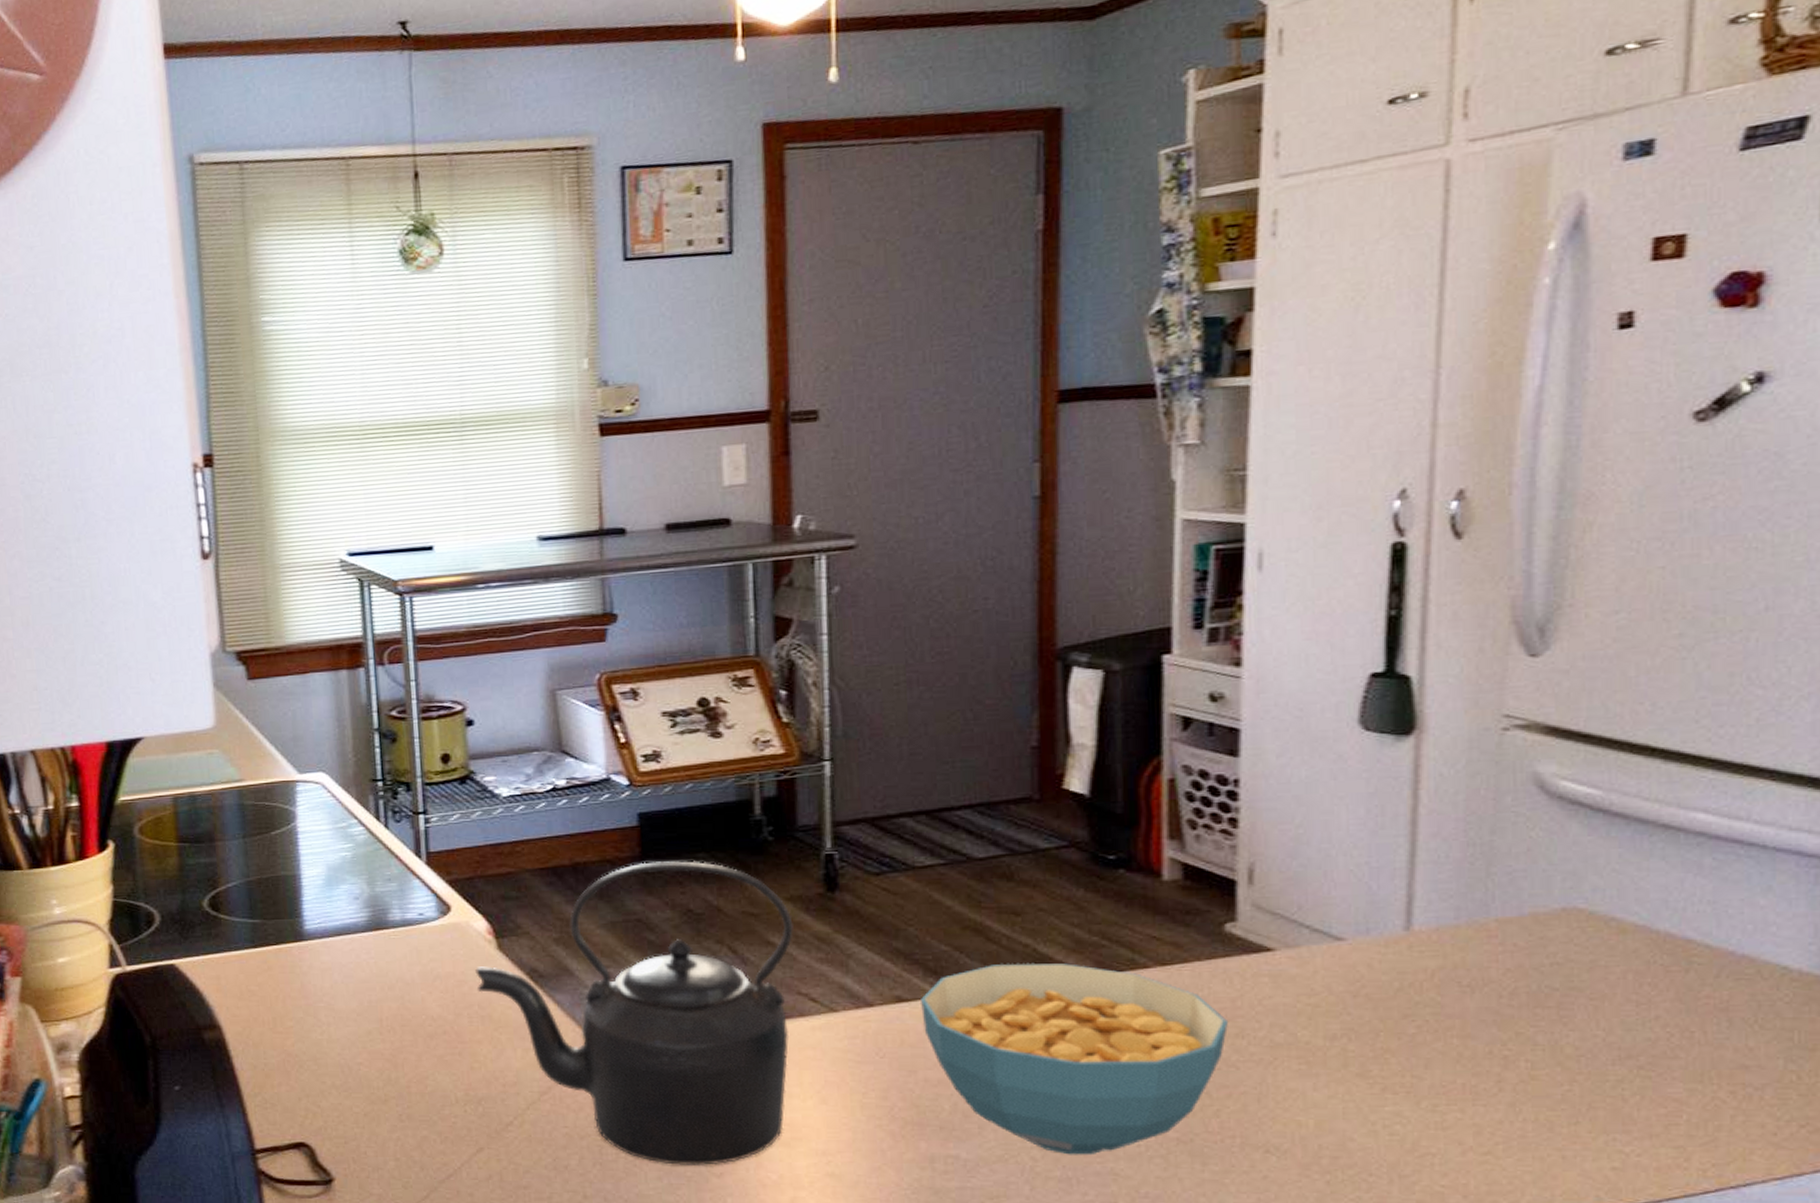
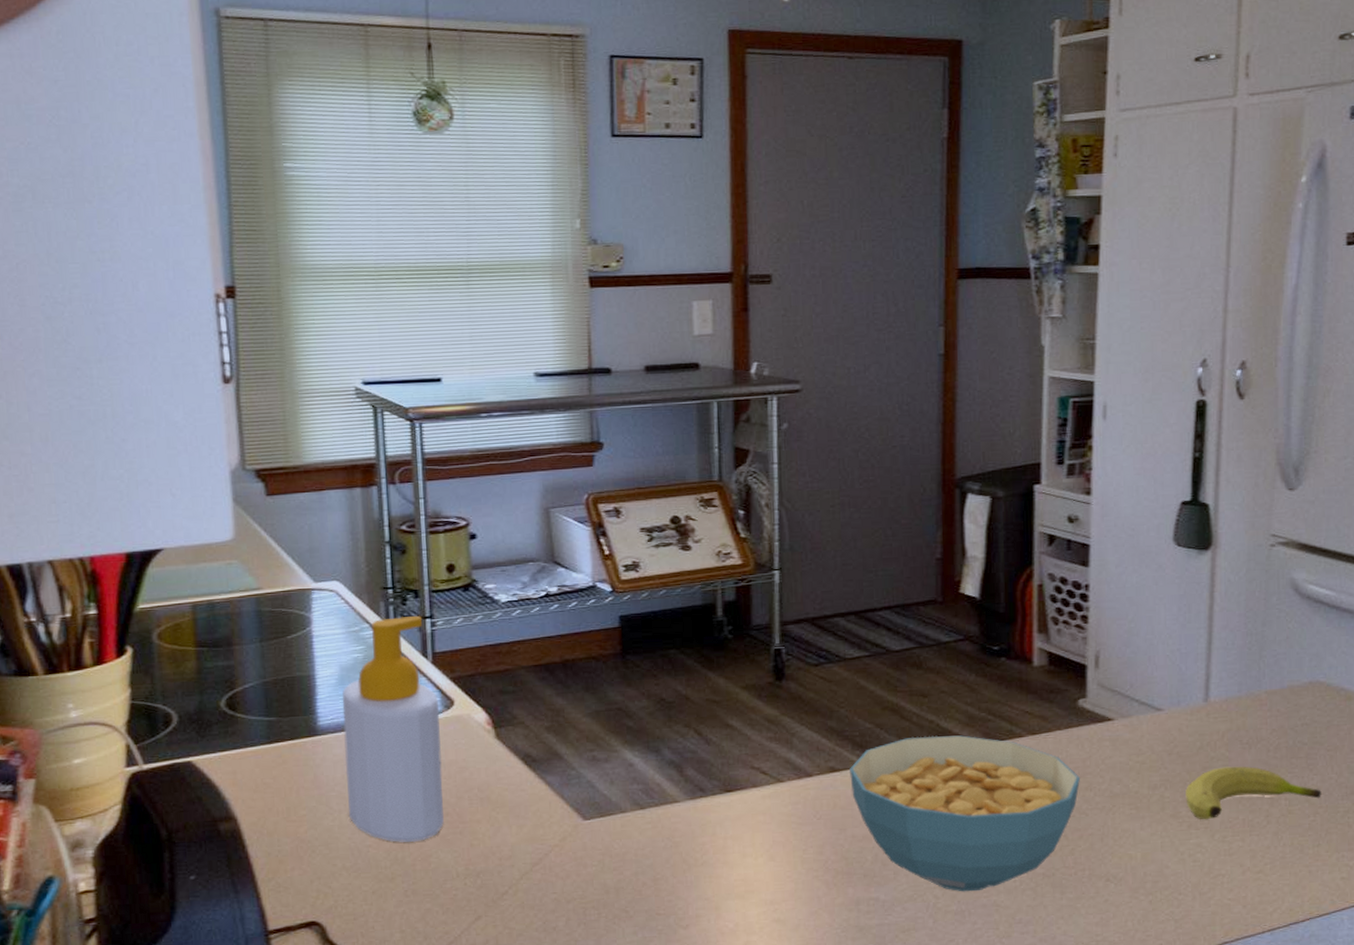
soap bottle: none [329,810,441,1061] -> present [342,615,444,842]
kettle: present [475,860,793,1165] -> none [475,656,748,920]
fruit: none [1378,1015,1581,1083] -> present [1186,766,1322,820]

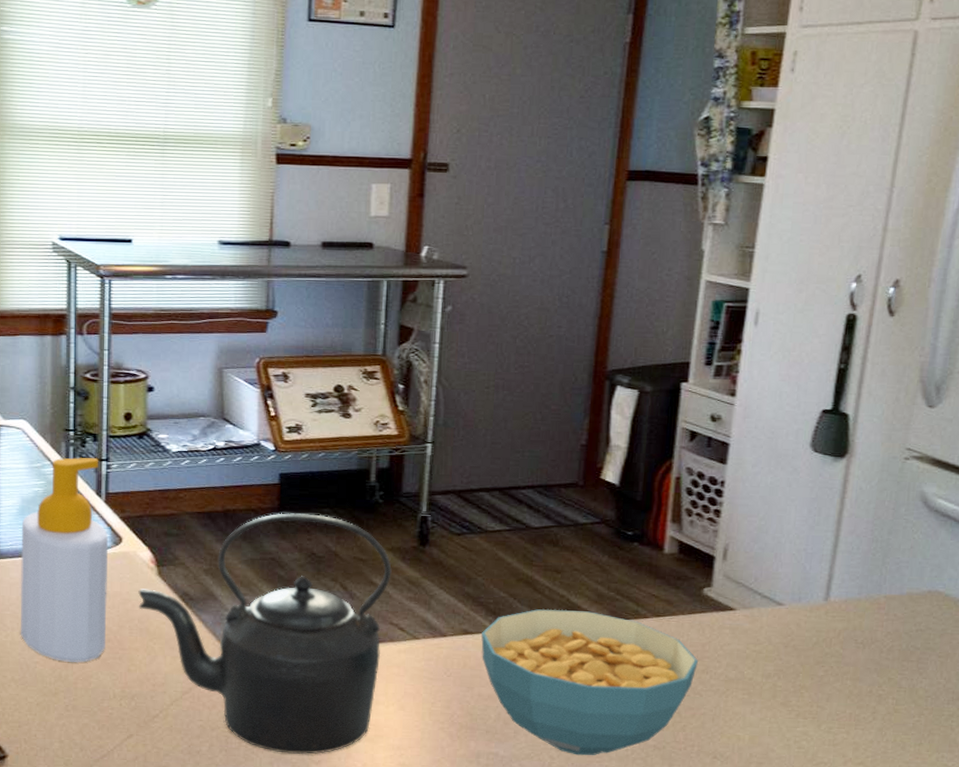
kettle: none [475,656,748,920] -> present [138,513,392,754]
fruit: present [1186,766,1322,820] -> none [797,663,929,711]

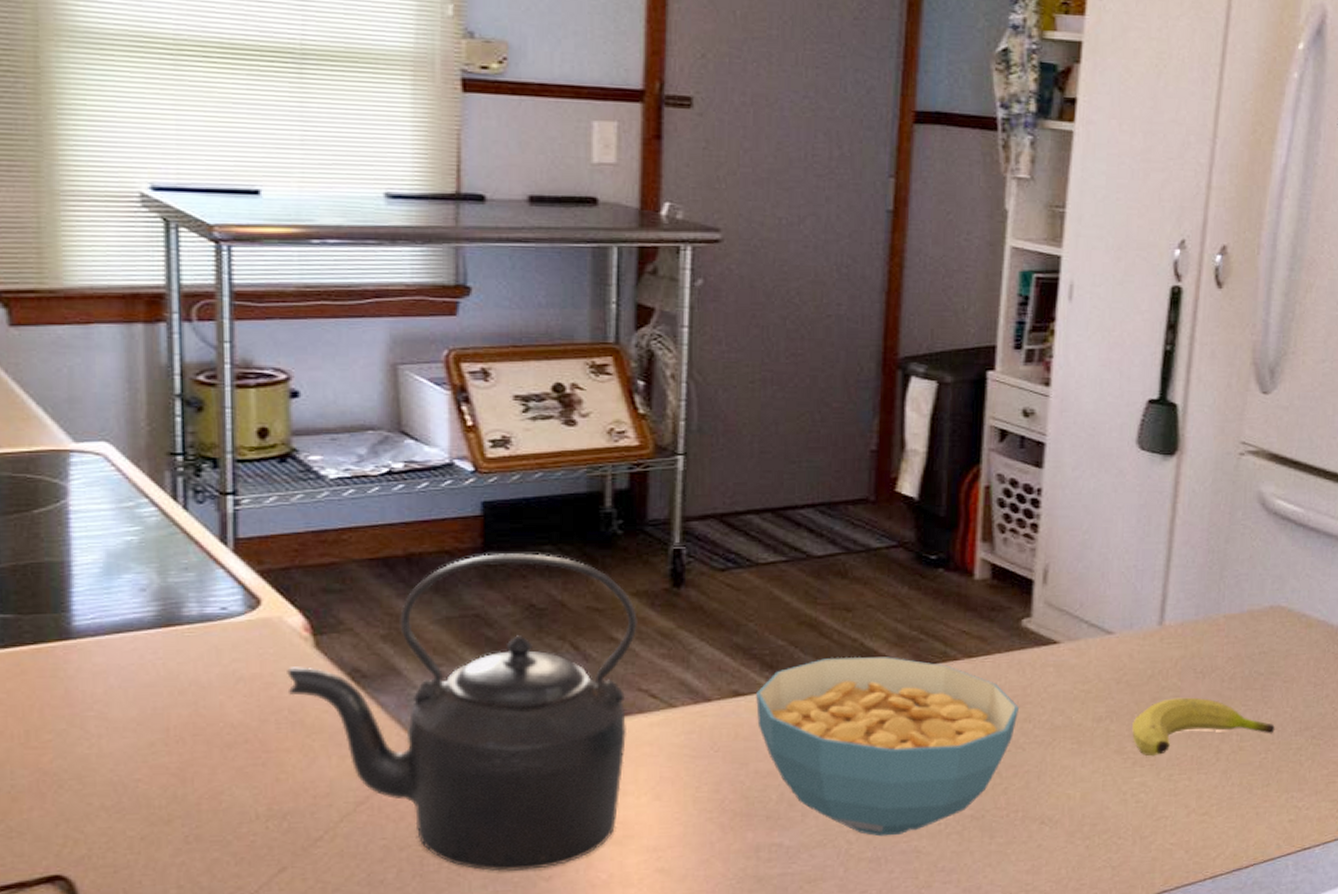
soap bottle: present [20,457,109,663] -> none [107,490,242,776]
fruit: none [797,663,929,711] -> present [1132,697,1275,757]

